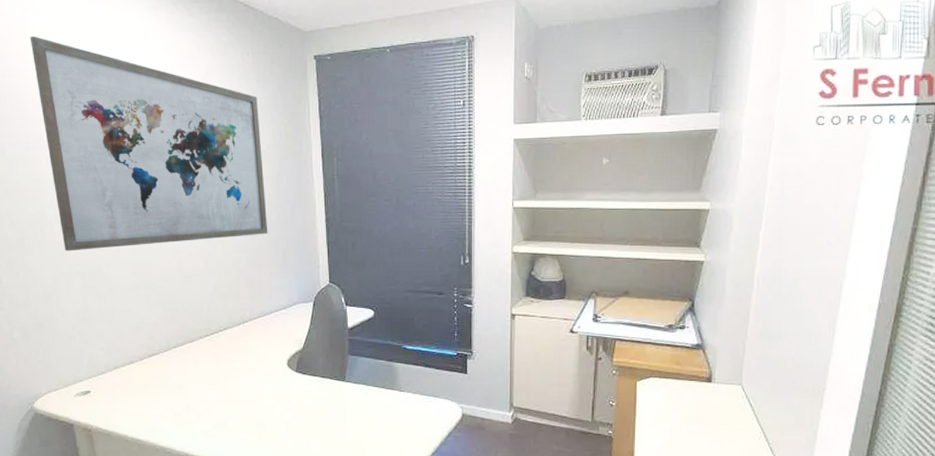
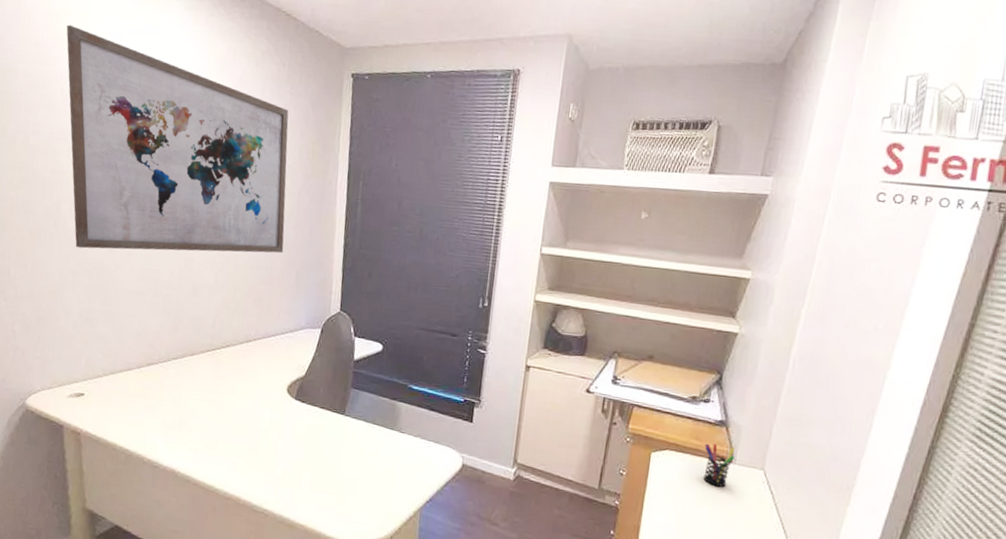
pen holder: none [685,367,714,406] -> present [703,443,735,487]

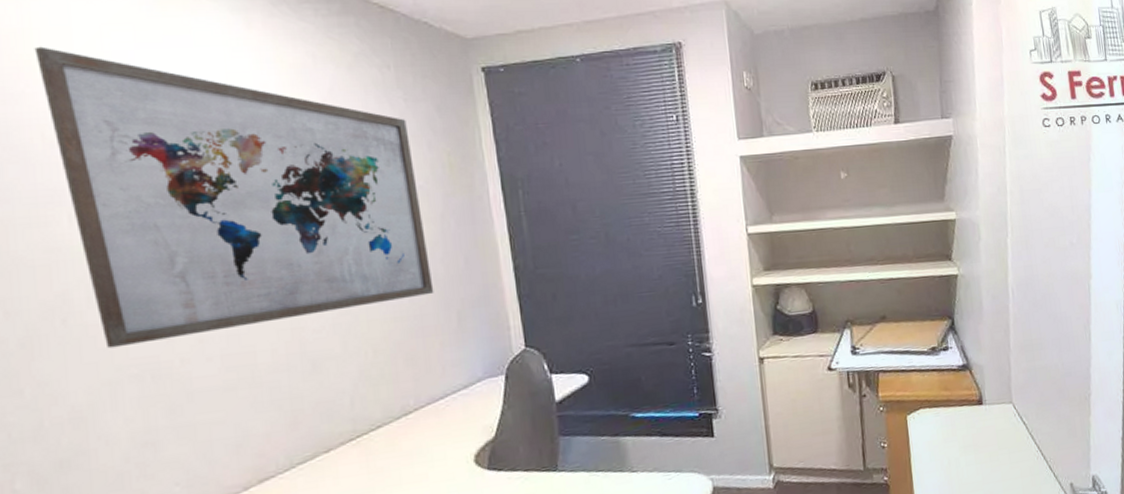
pen holder: present [703,443,735,487] -> none [954,389,985,433]

